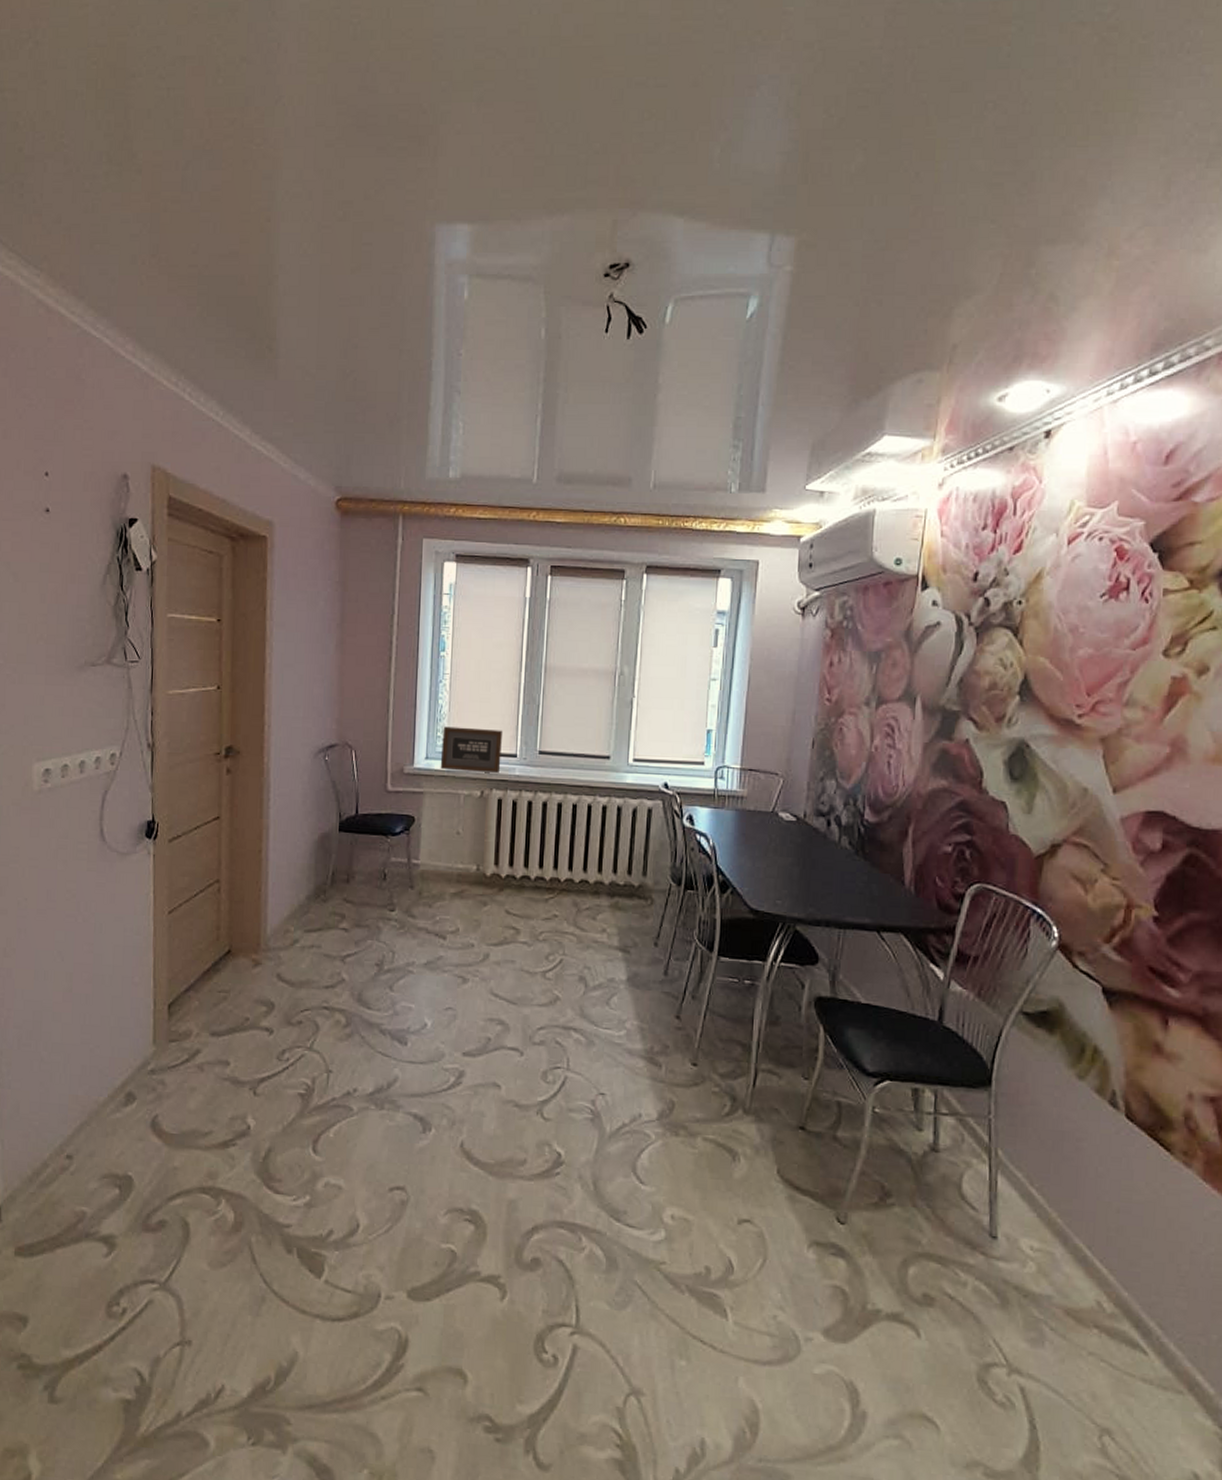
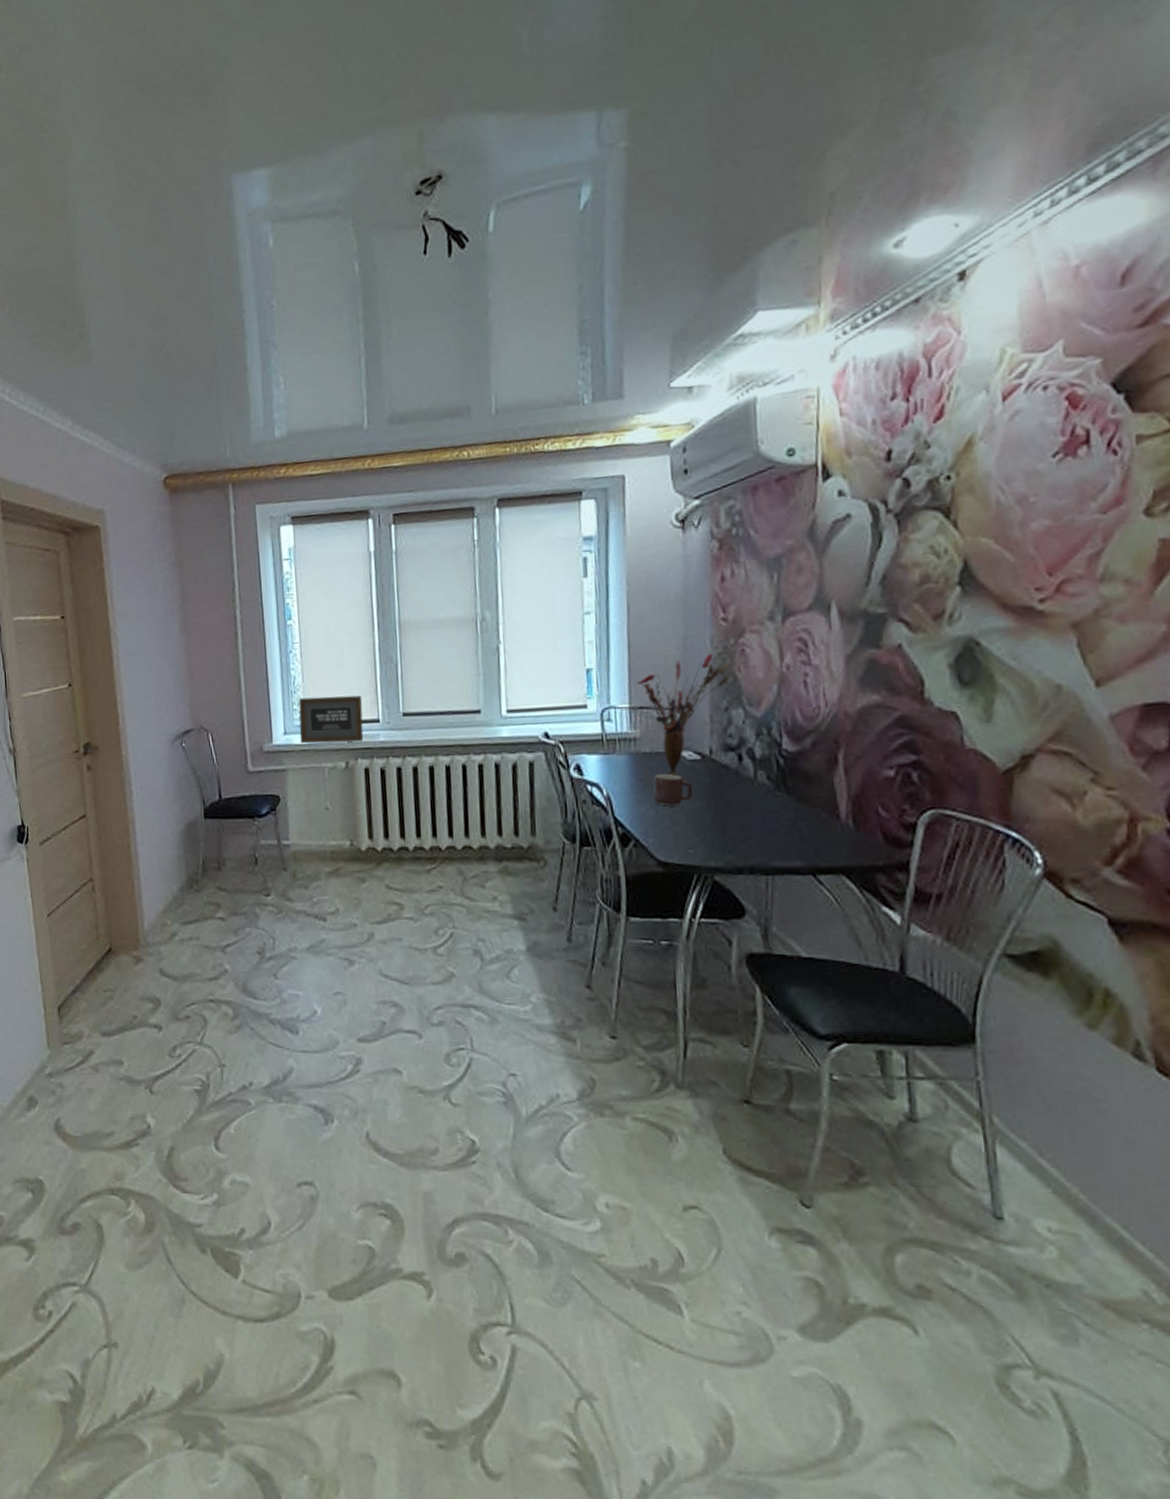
bouquet: none [749,728,830,835] -> present [637,653,731,777]
mug: none [753,830,787,861] -> present [653,773,693,807]

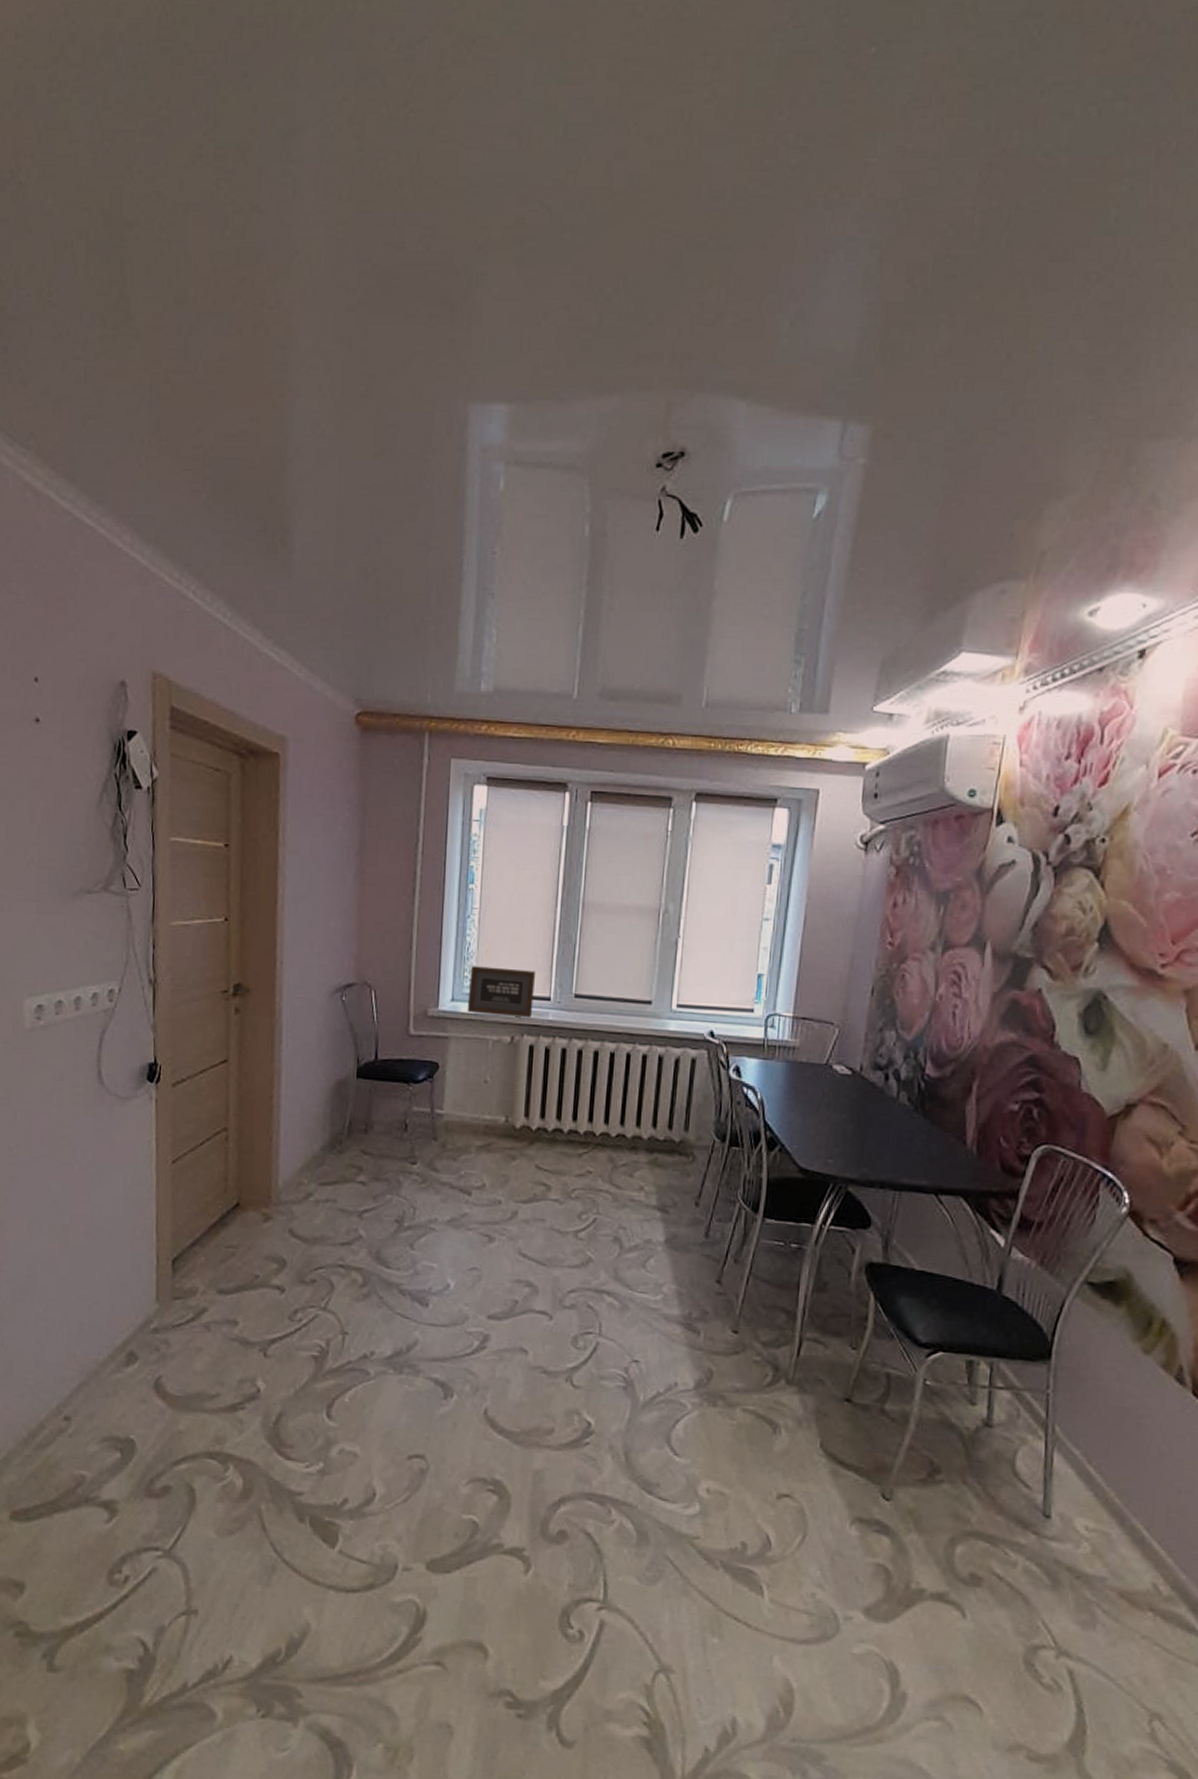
bouquet: present [637,653,731,777] -> none [803,974,891,1089]
mug: present [653,773,693,807] -> none [804,1083,841,1117]

